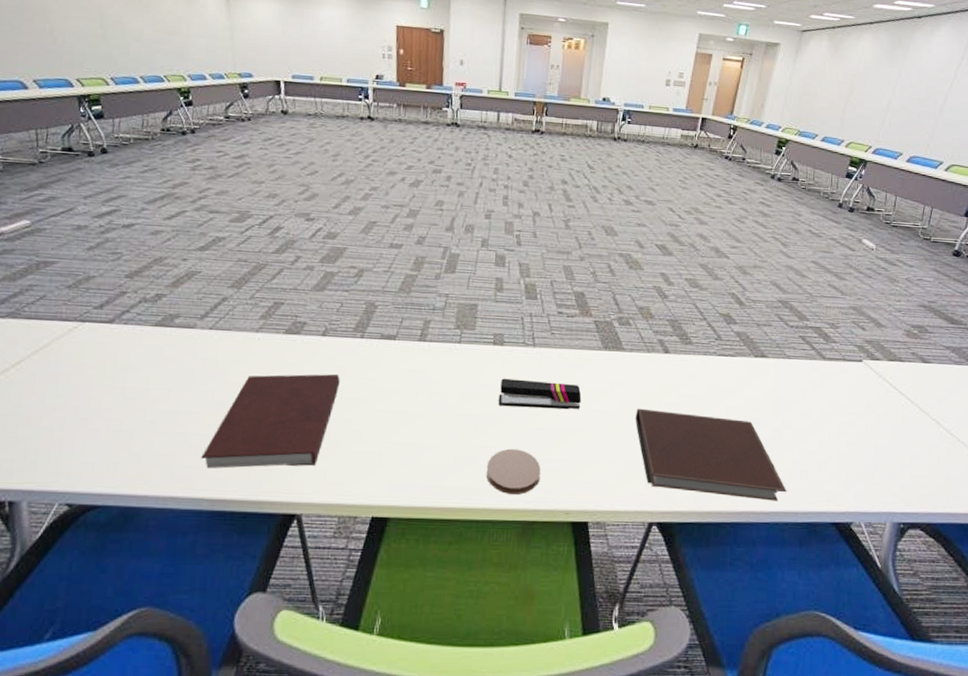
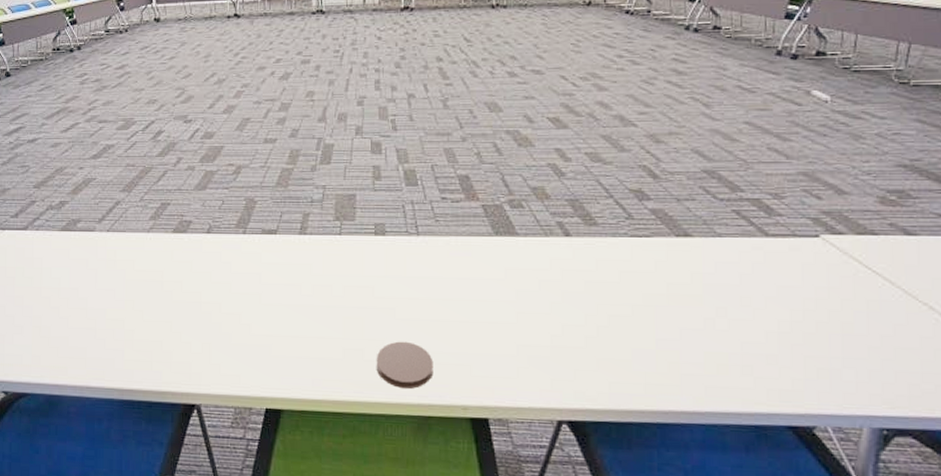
notebook: present [201,373,340,468] -> none [109,269,227,361]
stapler: present [498,378,582,410] -> none [384,269,473,300]
notebook: present [635,408,787,501] -> none [534,297,726,400]

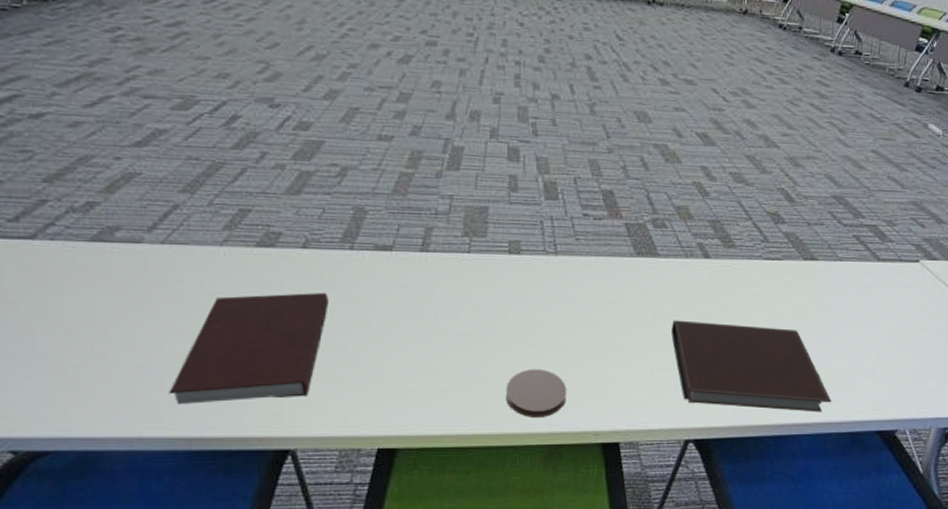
notebook: none [109,269,227,361] -> present [169,292,329,404]
notebook: none [534,297,726,400] -> present [670,320,832,412]

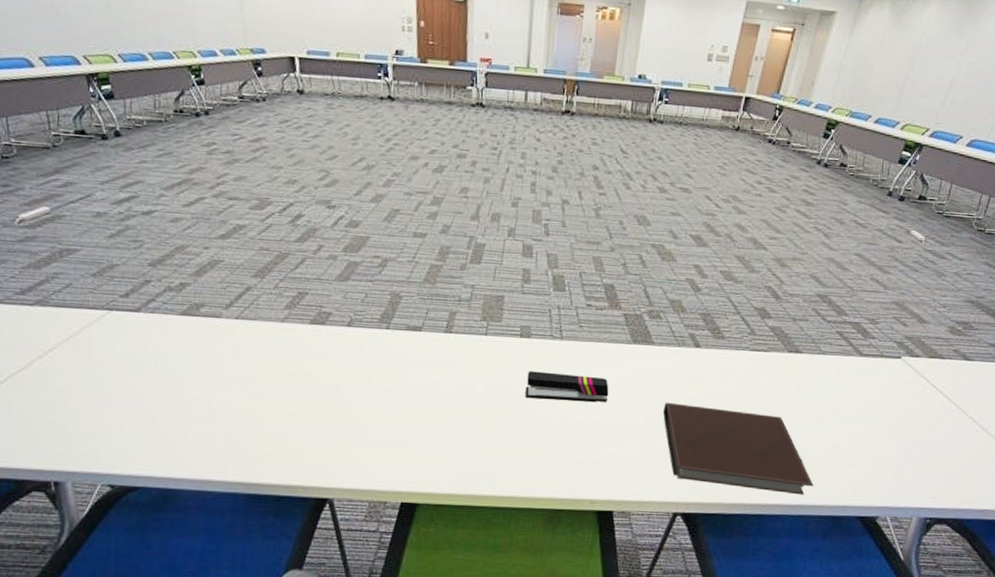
notebook: present [169,292,329,404] -> none [234,364,367,454]
coaster: present [505,369,567,417] -> none [512,439,567,484]
stapler: none [516,292,611,324] -> present [525,371,609,403]

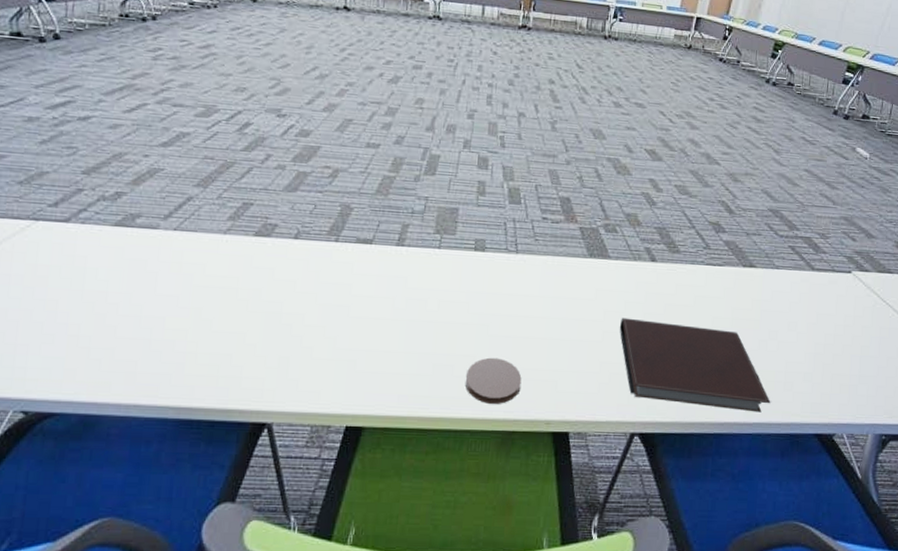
coaster: none [512,439,567,484] -> present [465,357,522,404]
stapler: present [525,371,609,403] -> none [478,285,565,318]

